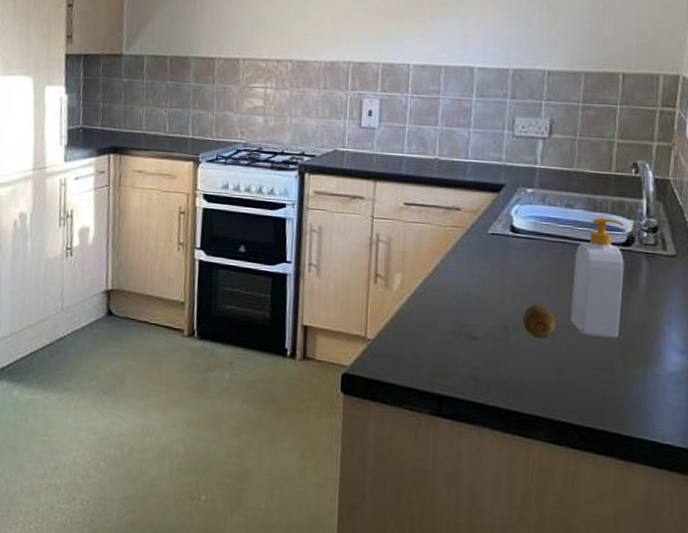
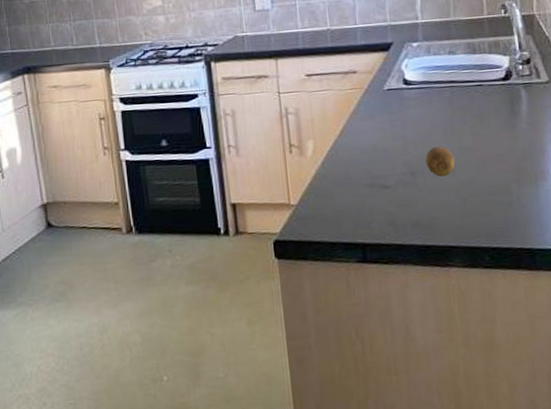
soap bottle: present [571,218,624,338] -> none [463,58,510,167]

